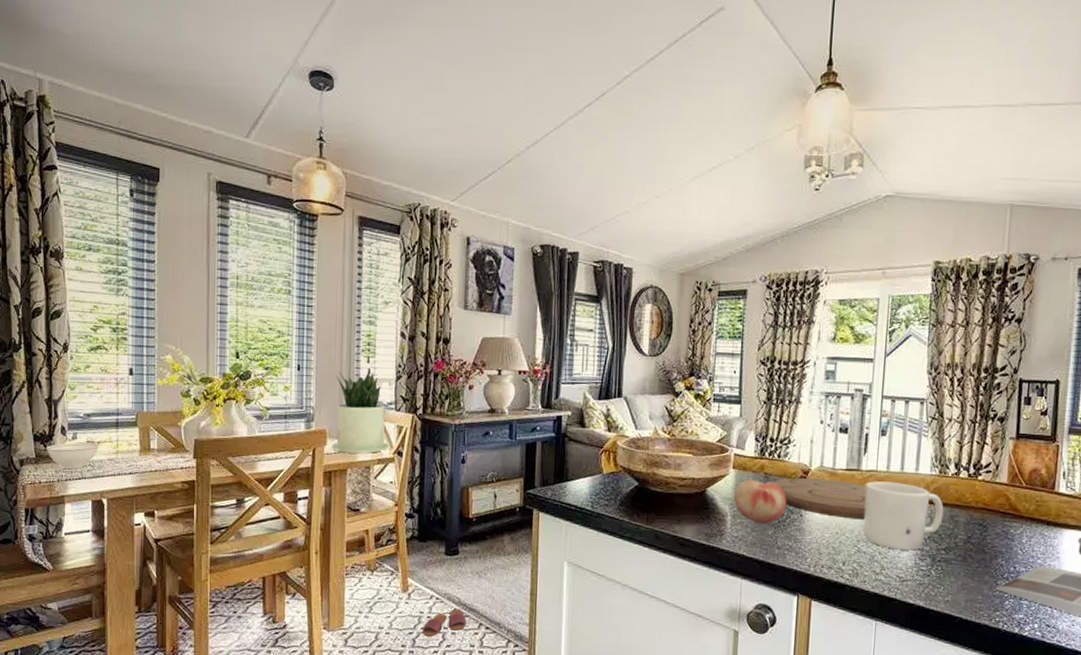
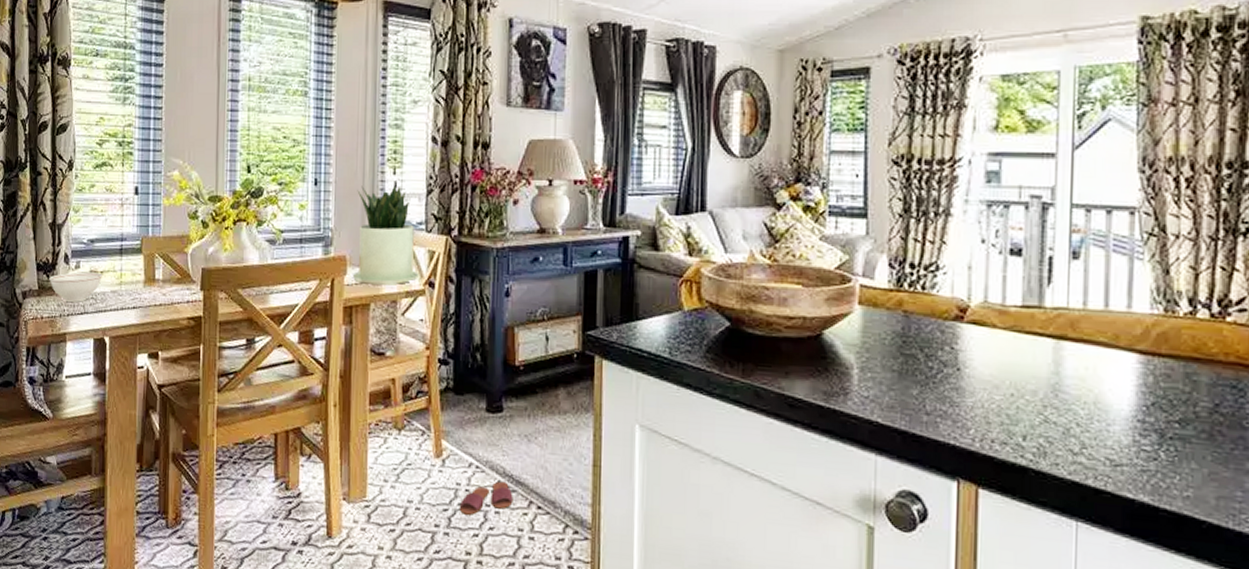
fruit: present [734,479,787,524] -> none [862,319,937,381]
cutting board: present [774,477,867,519] -> none [917,317,1054,375]
mug: present [863,481,944,551] -> none [1051,322,1174,422]

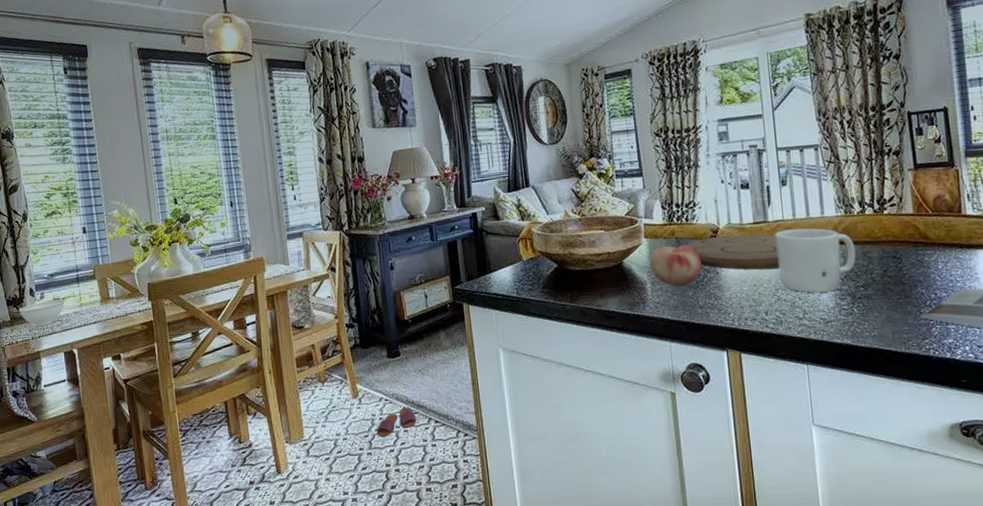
planter: present [352,185,419,285] -> none [265,198,322,277]
fruit: none [862,319,937,381] -> present [650,244,702,287]
cutting board: none [917,317,1054,375] -> present [686,234,779,270]
mug: none [1051,322,1174,422] -> present [775,228,856,293]

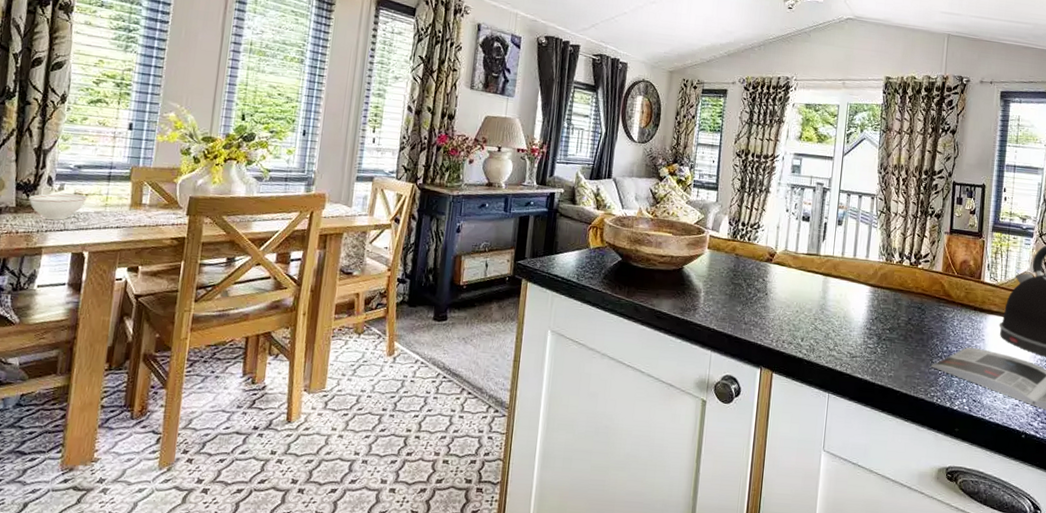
slippers: present [377,407,417,437] -> none [405,373,450,401]
fruit: present [650,244,702,287] -> none [708,259,755,301]
cutting board: present [686,234,779,270] -> none [744,259,825,299]
mug: present [775,228,856,293] -> none [820,265,889,330]

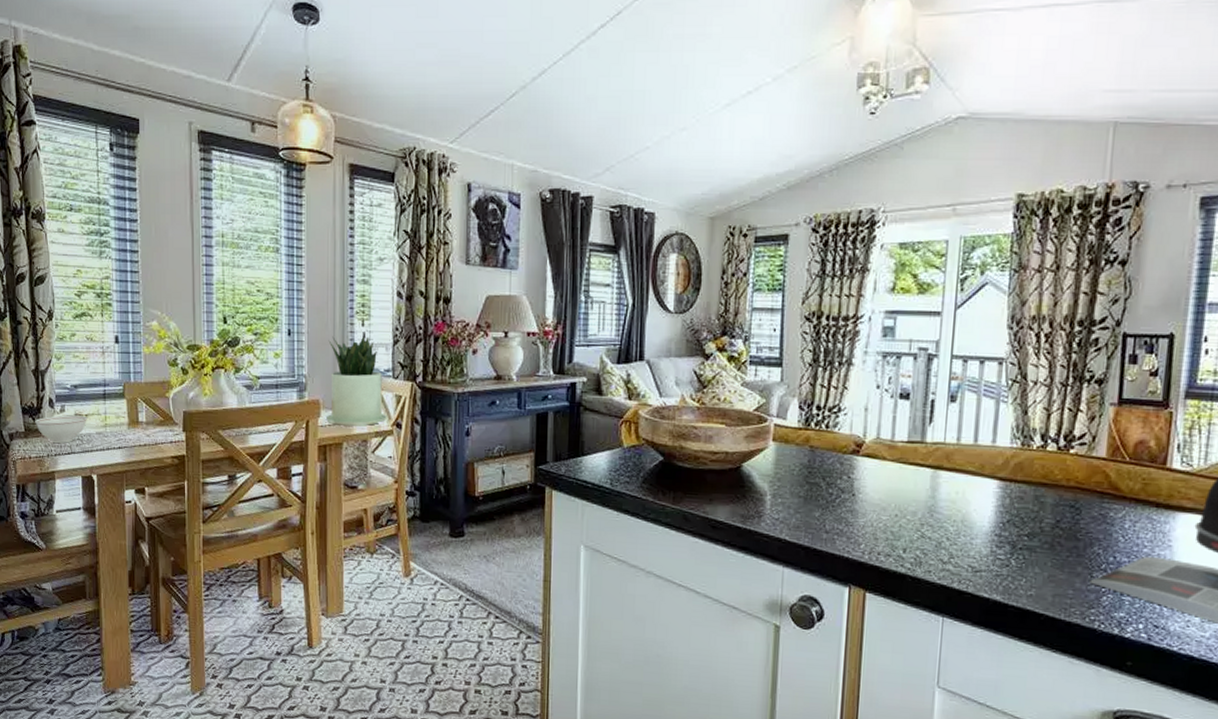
planter: none [329,139,387,220] -> present [325,336,387,426]

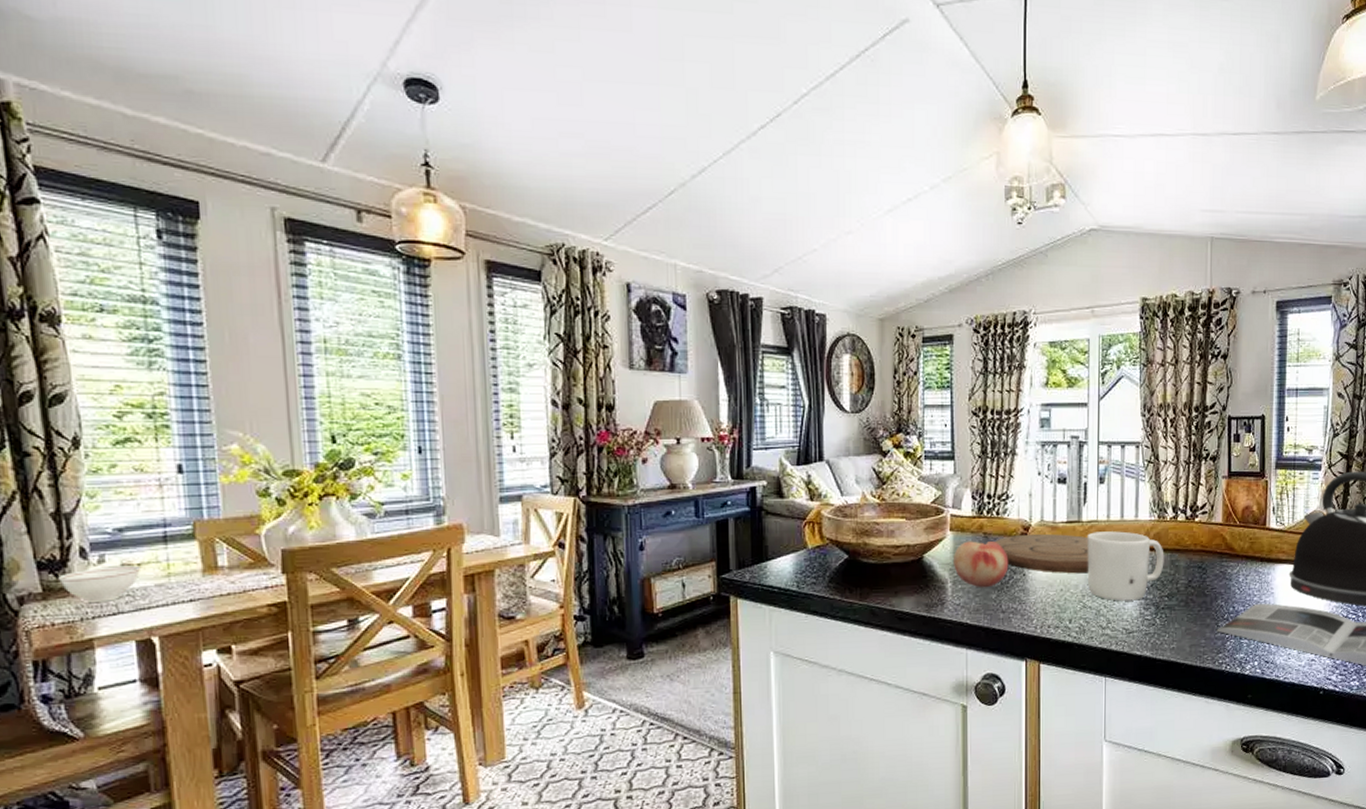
planter: present [325,336,387,426] -> none [470,450,547,551]
fruit: none [774,453,837,505] -> present [954,540,1009,588]
cutting board: none [821,451,933,499] -> present [994,533,1089,573]
mug: none [928,455,1027,536] -> present [1087,531,1164,601]

